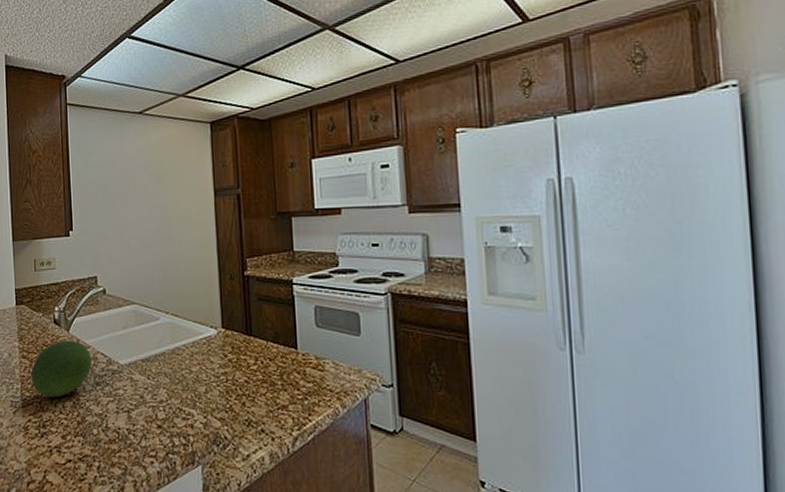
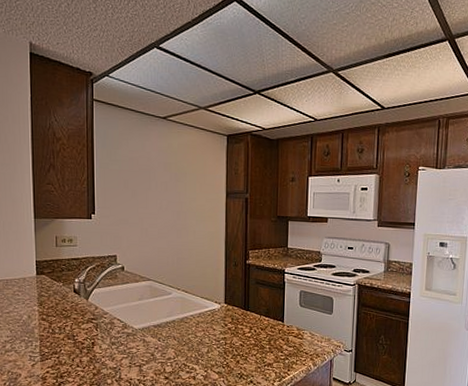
fruit: present [31,340,92,398] -> none [50,307,108,354]

